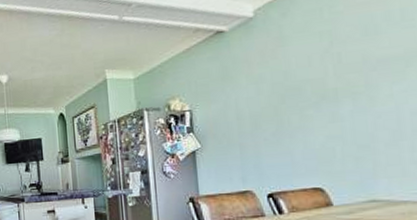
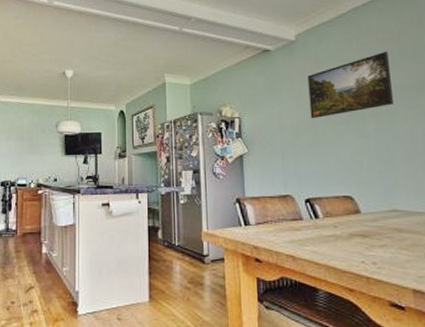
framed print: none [269,17,374,106] -> present [307,51,393,119]

